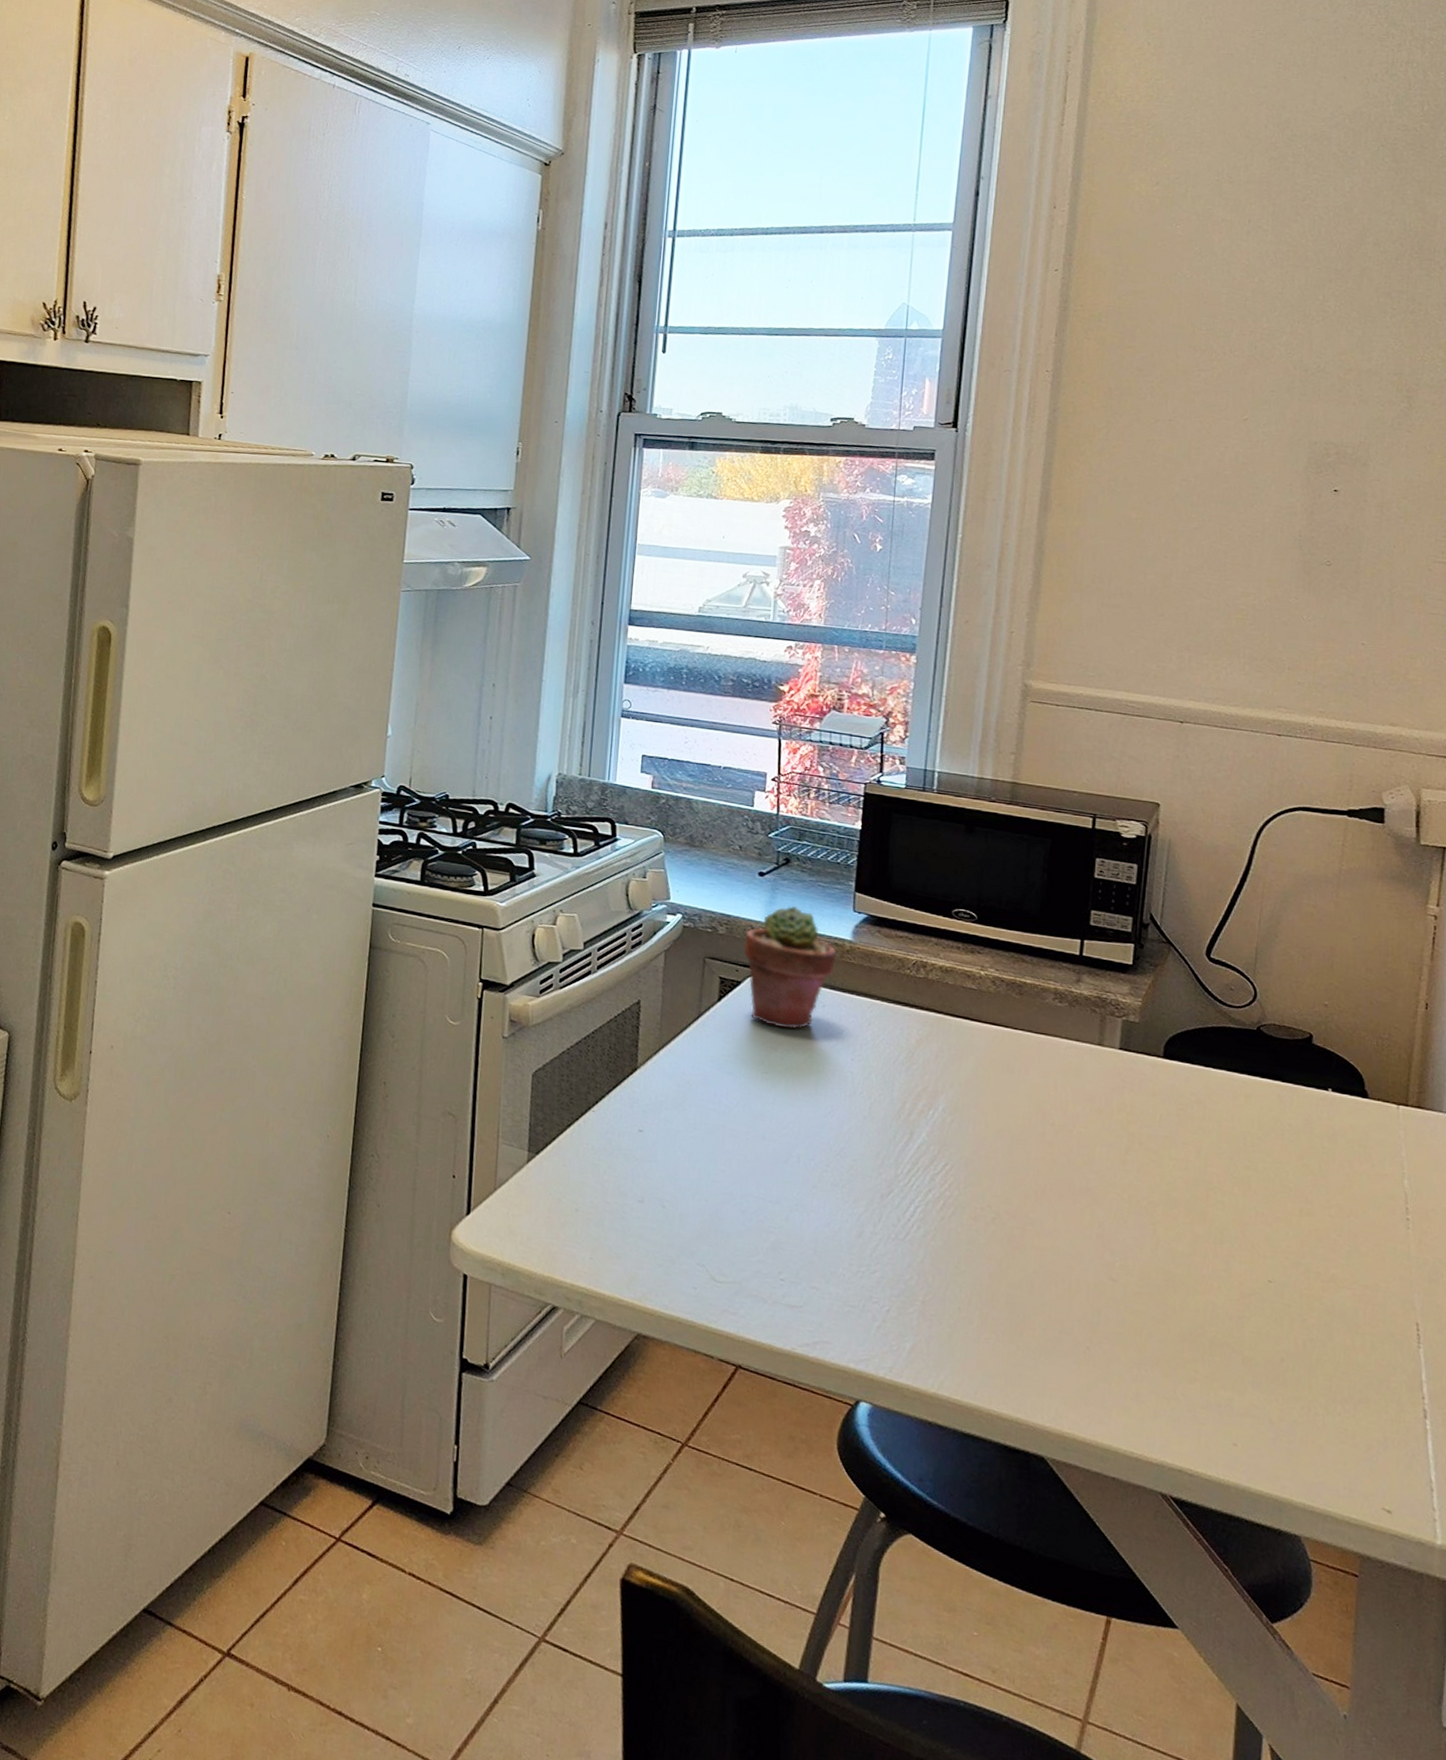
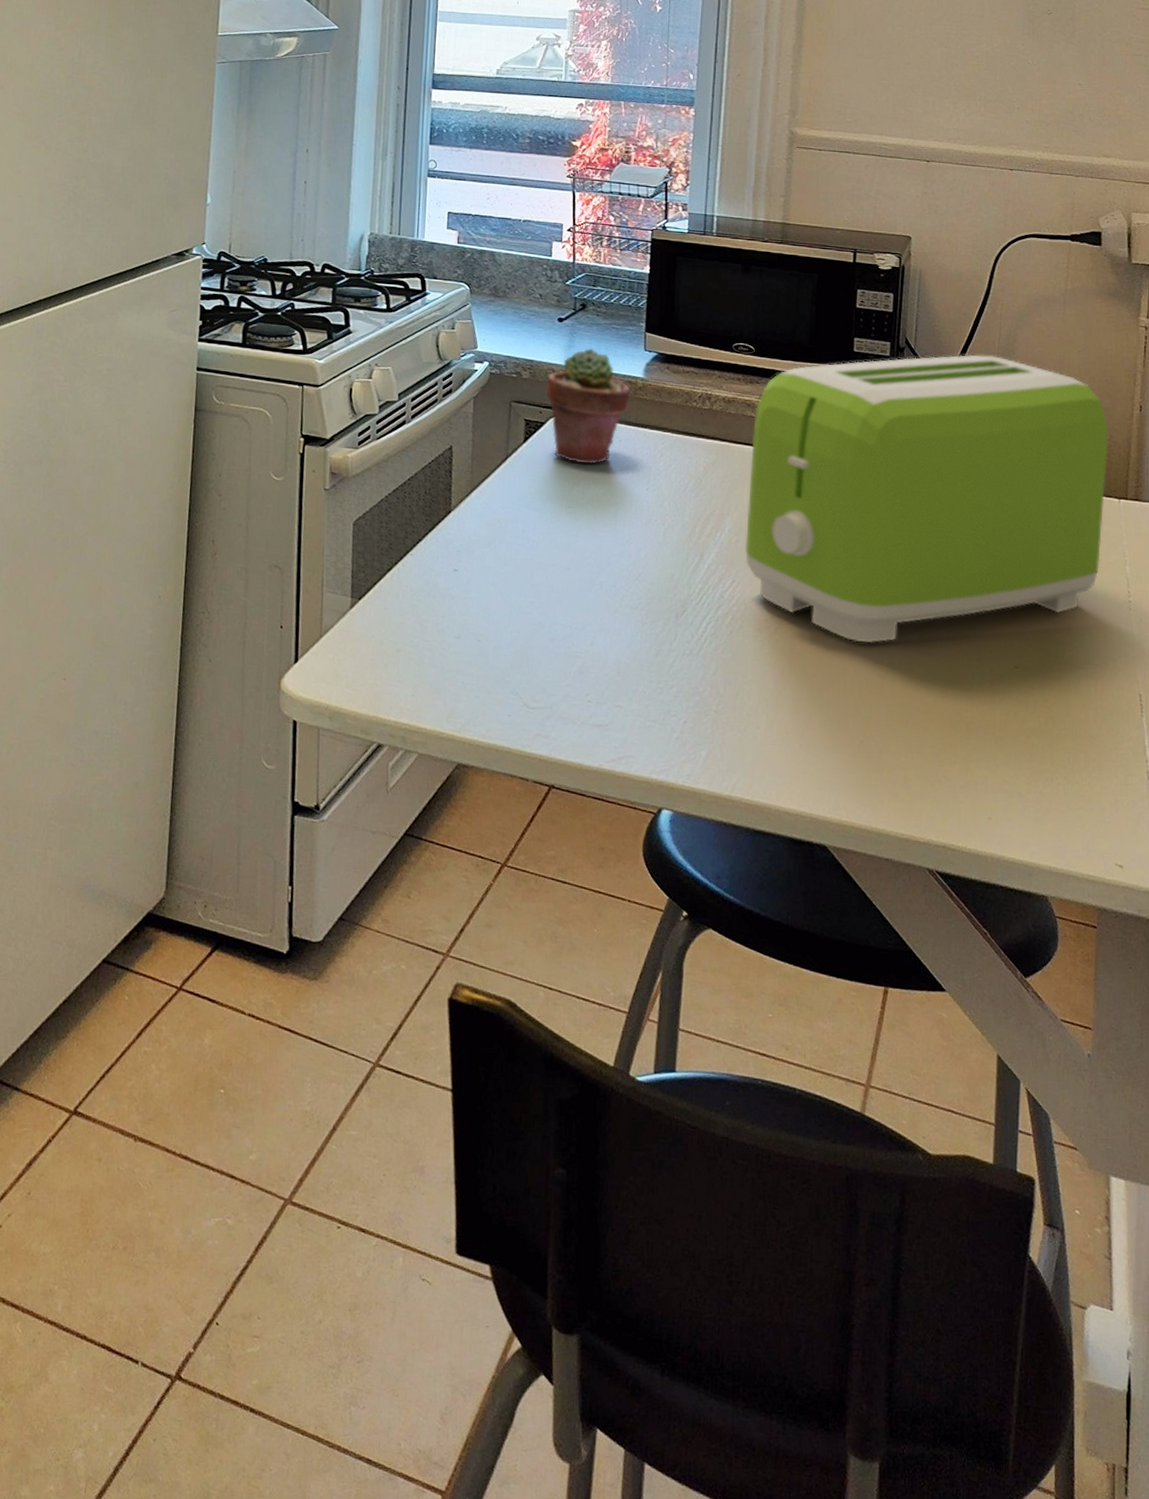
toaster: none [960,935,1387,1243] -> present [745,354,1109,644]

